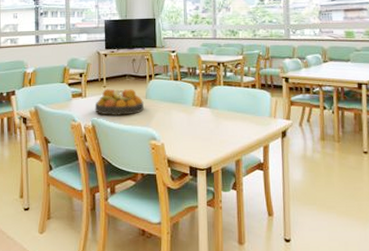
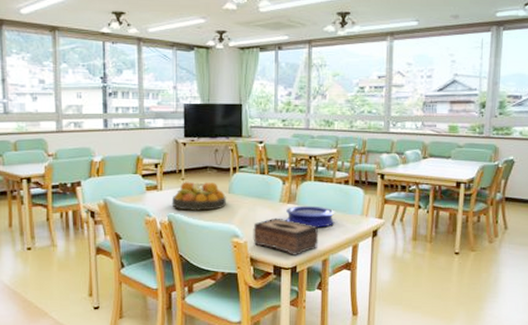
tissue box: none [169,120,231,156] -> present [253,217,319,255]
plate: none [199,108,245,129] -> present [286,205,335,228]

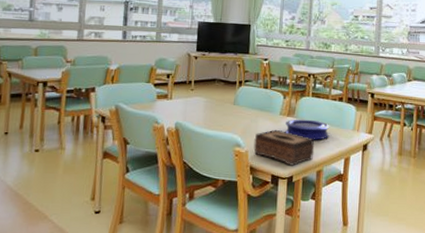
fruit bowl: present [171,181,226,211] -> none [180,92,231,120]

